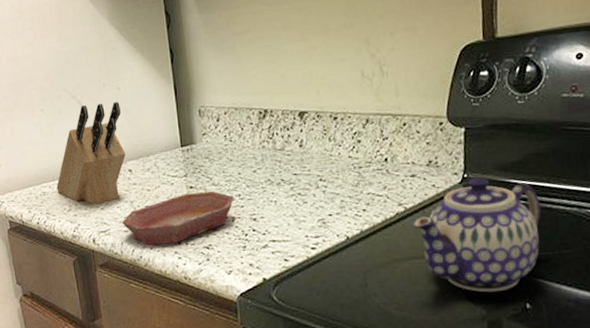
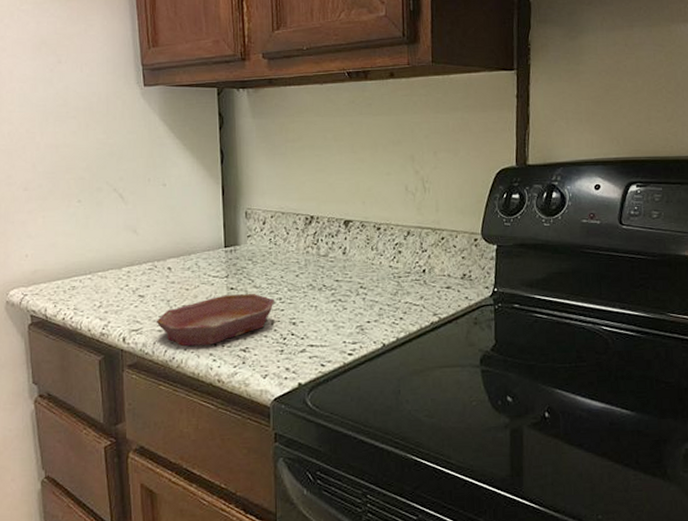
knife block: present [56,101,126,205] -> none [88,197,167,302]
teapot: present [412,177,542,293] -> none [445,291,561,401]

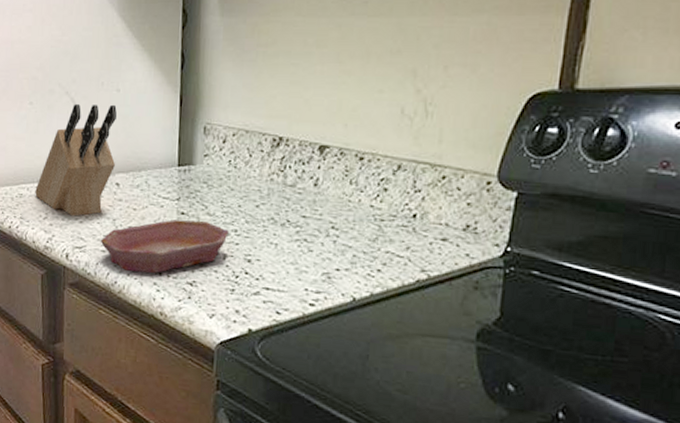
knife block: none [88,197,167,302] -> present [35,104,117,217]

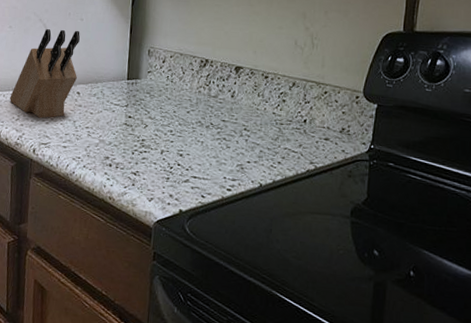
bowl: present [100,219,229,273] -> none [62,122,166,165]

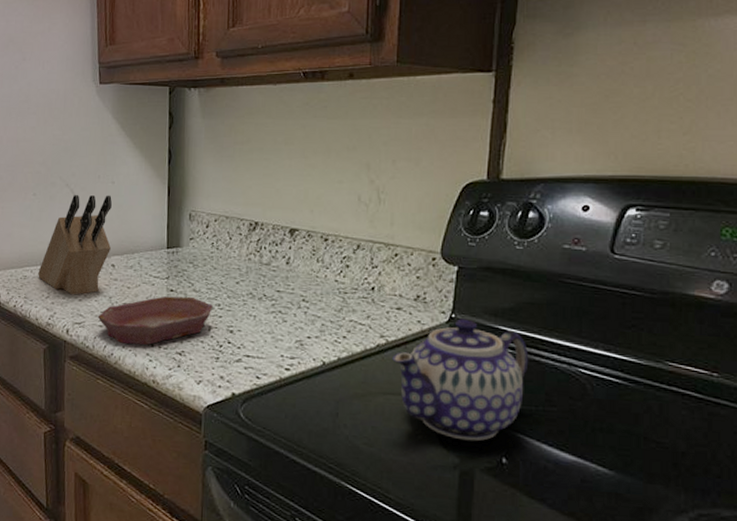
bowl: none [62,122,166,165] -> present [97,296,213,345]
teapot: none [320,149,435,256] -> present [392,319,529,441]

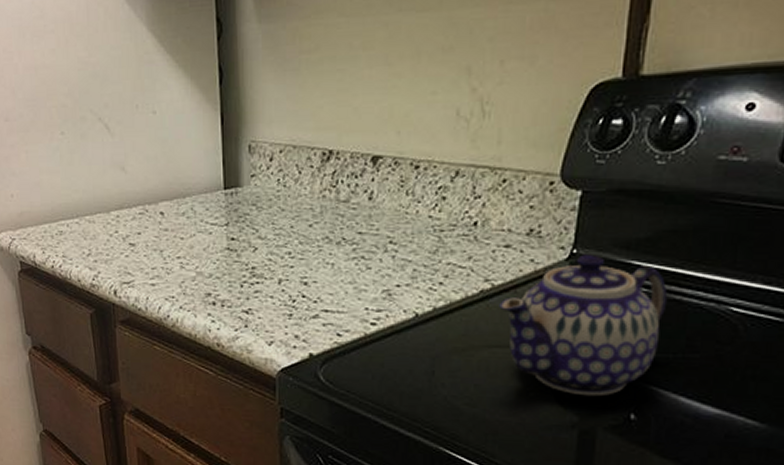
knife block: present [38,195,112,295] -> none [75,128,159,251]
bowl: present [97,296,213,345] -> none [148,246,282,303]

